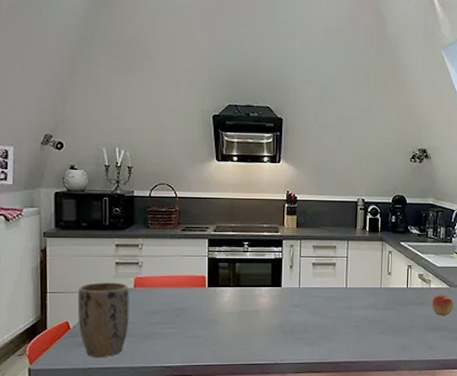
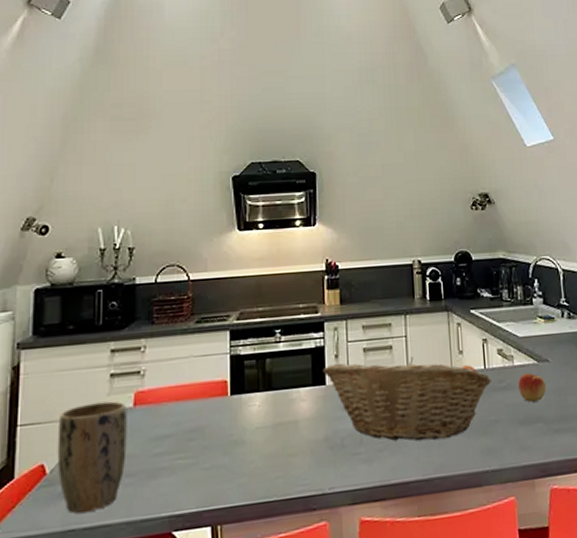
fruit basket: none [280,272,412,335] -> present [323,357,493,441]

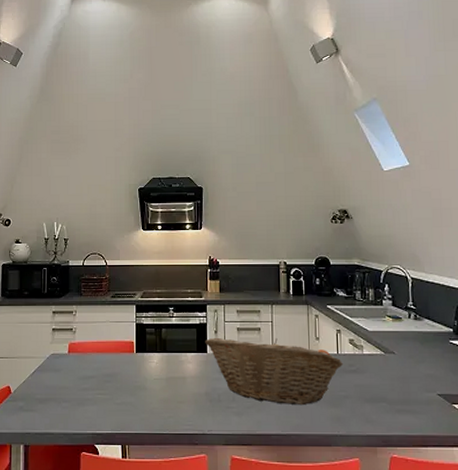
plant pot: present [57,401,127,513] -> none [18,348,64,422]
apple: present [518,372,547,402] -> none [366,361,392,385]

